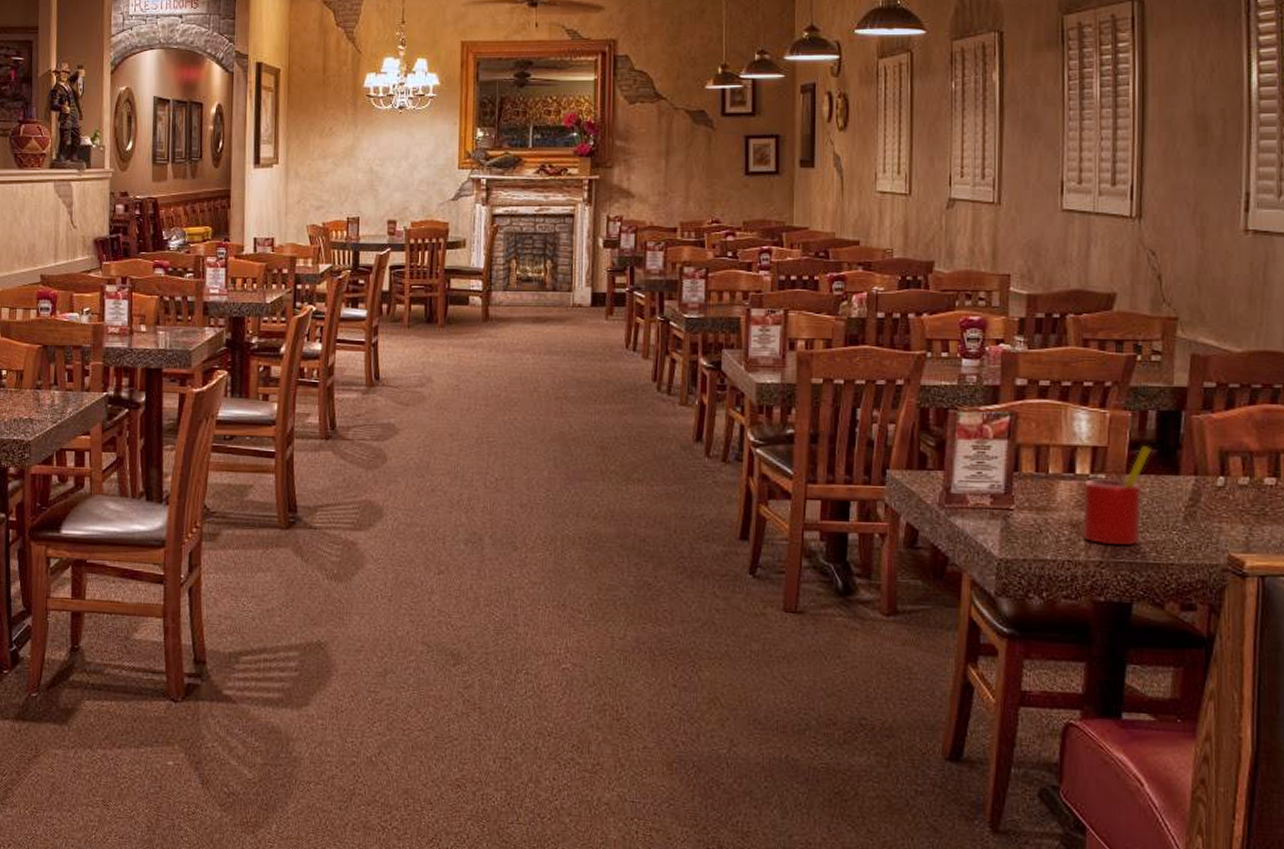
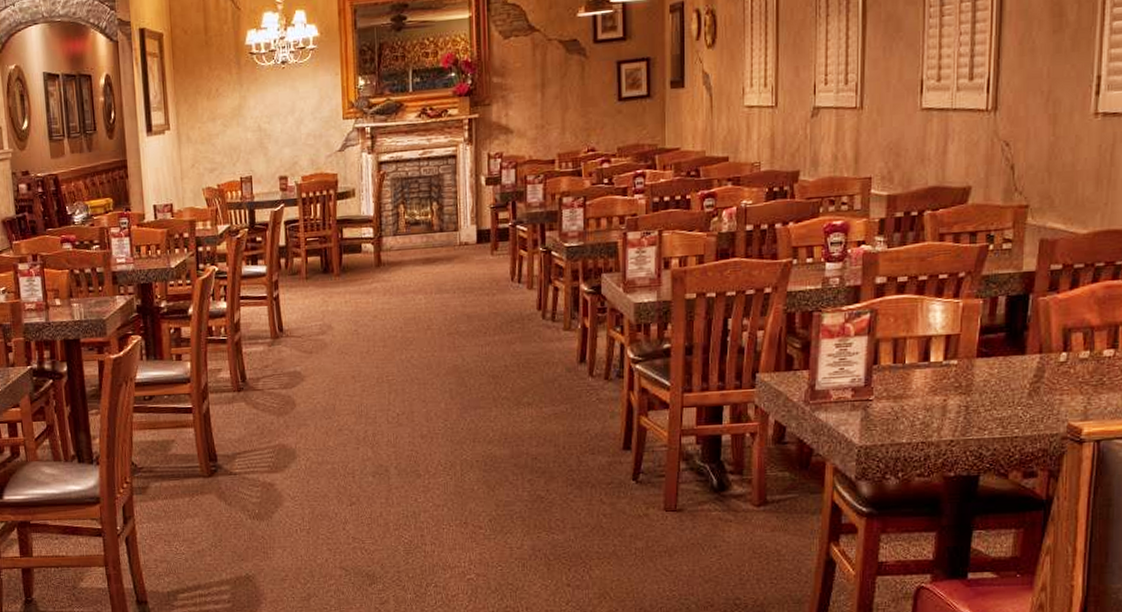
straw: present [1081,446,1152,545] -> none [934,330,1001,424]

